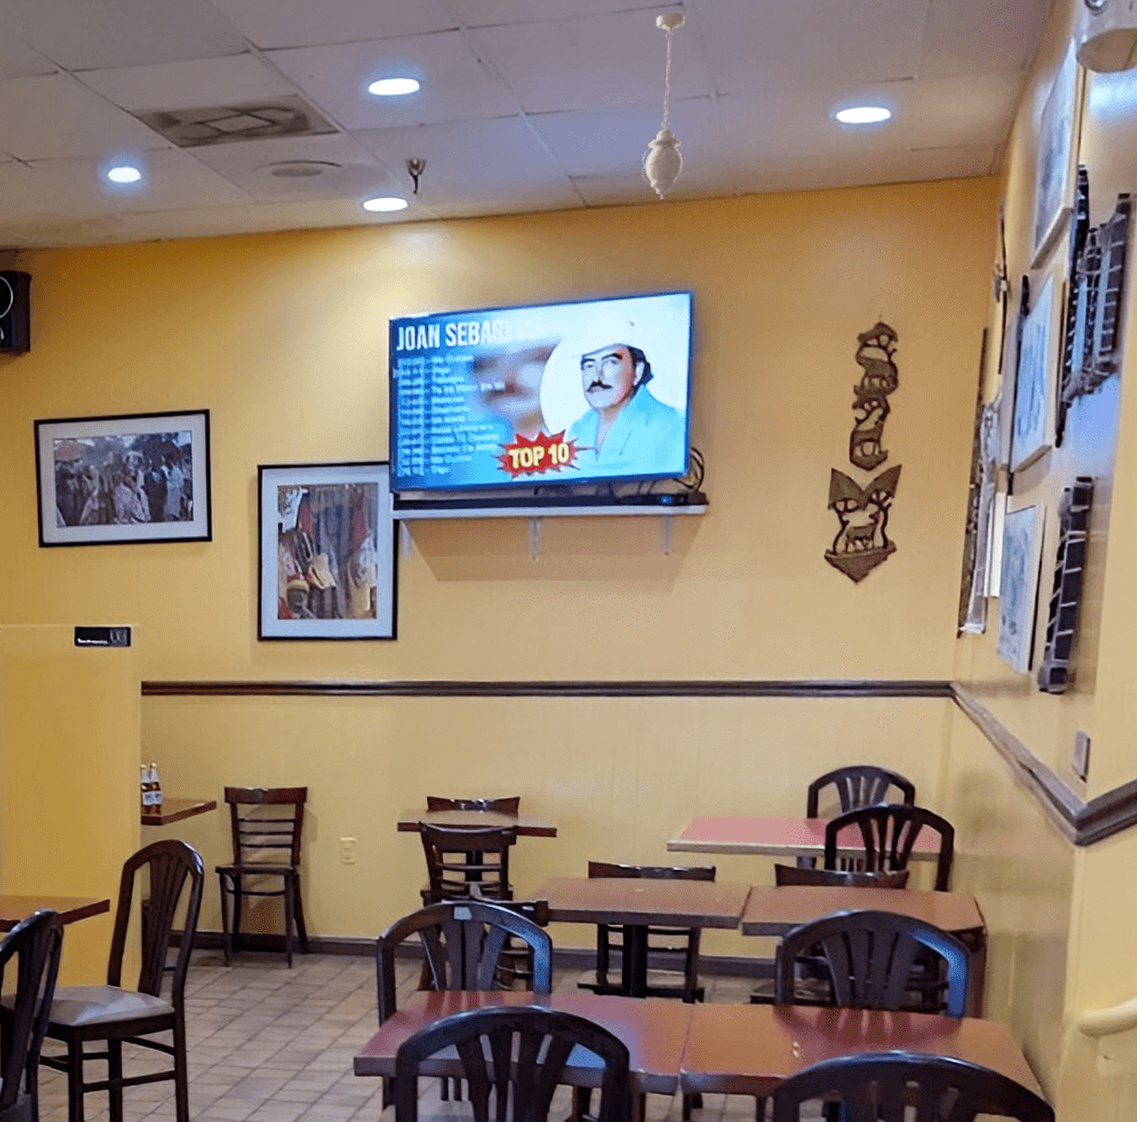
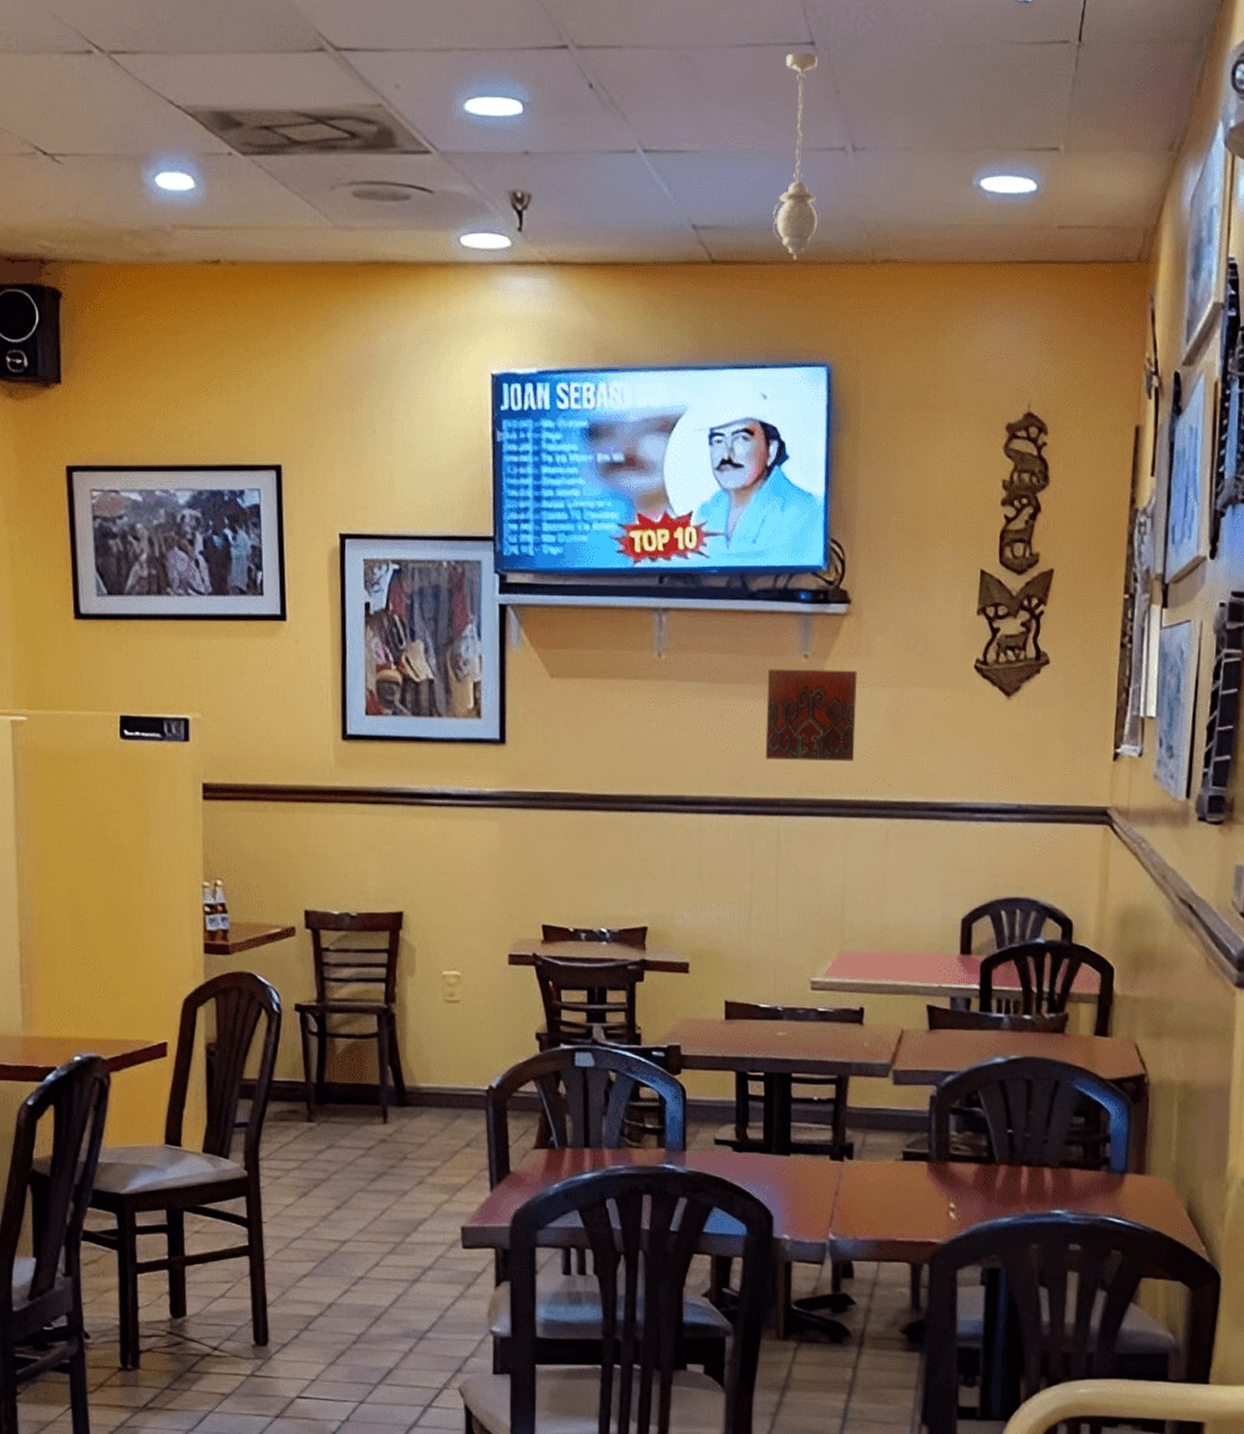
decorative tile: none [628,564,714,647] -> present [765,669,857,762]

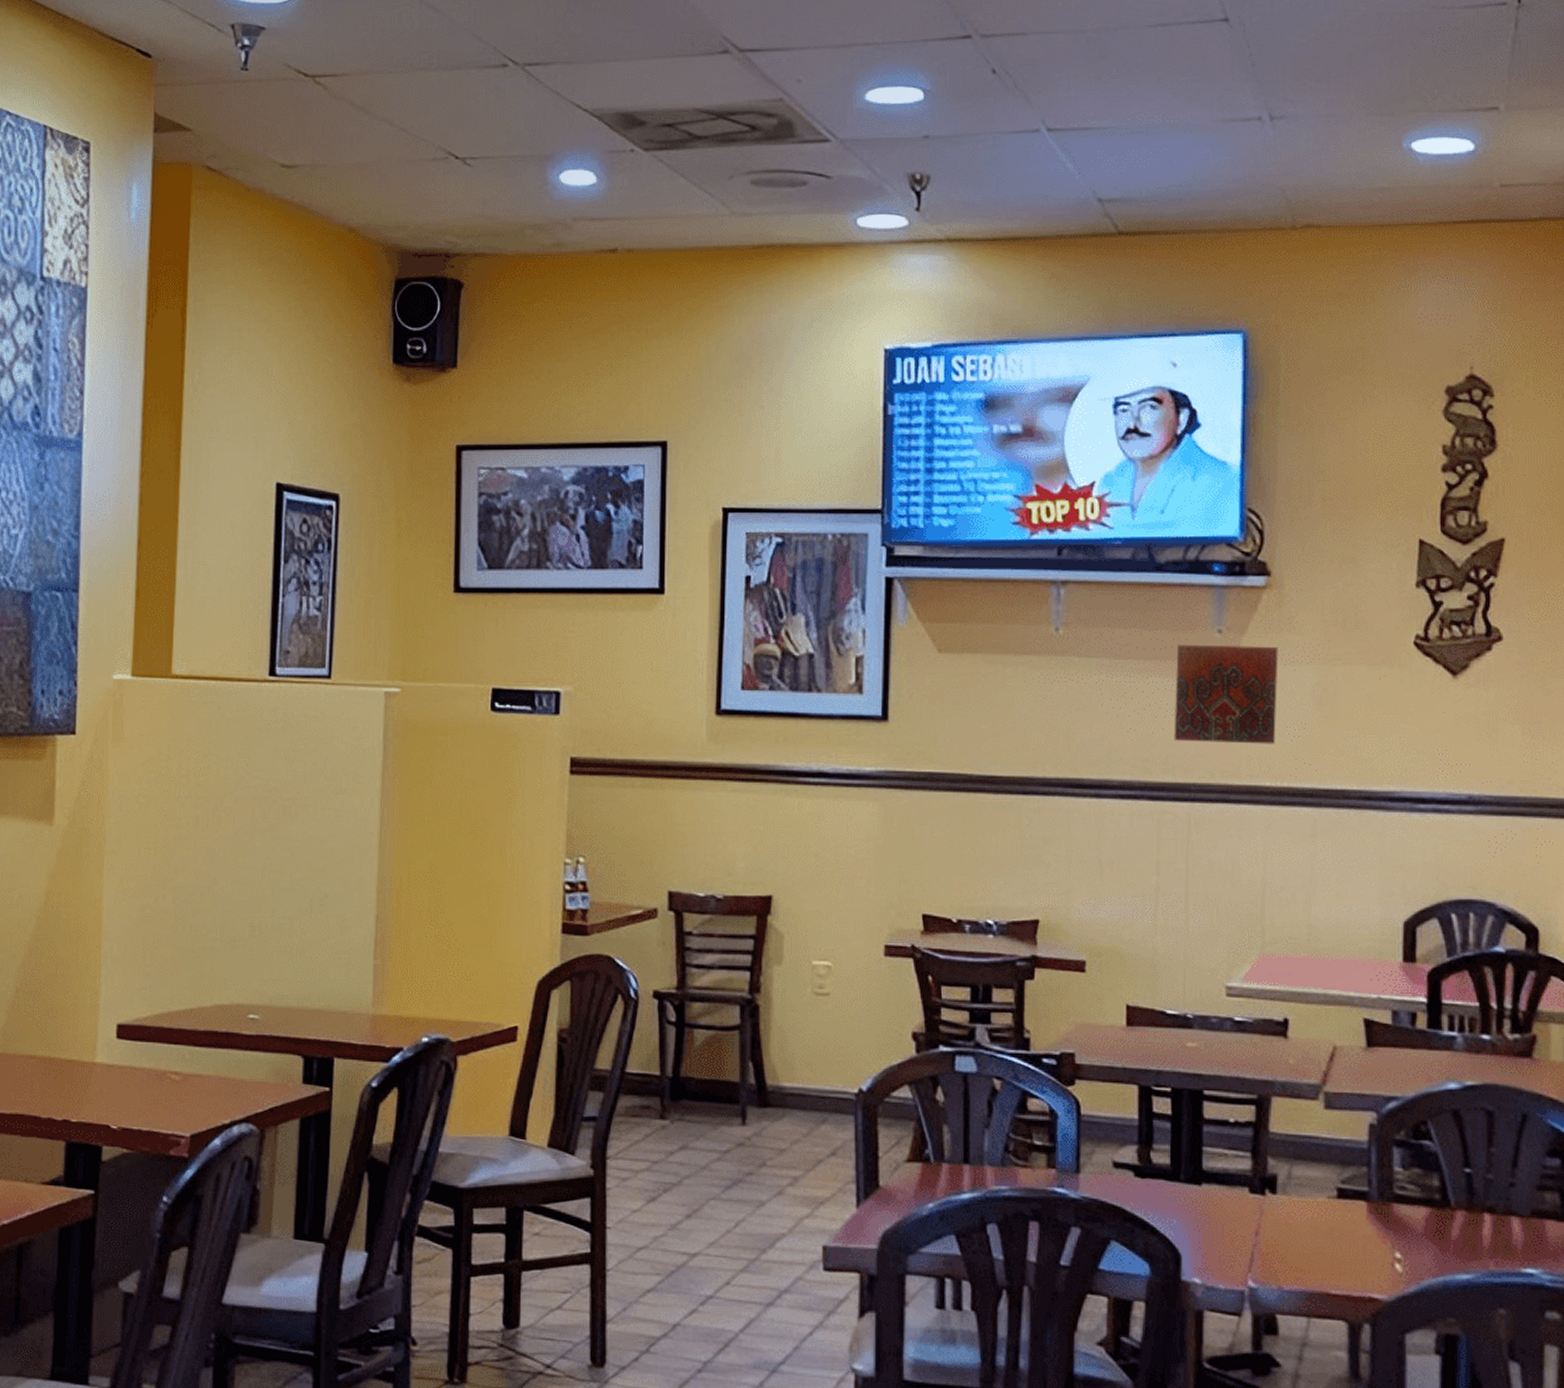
pendant light: present [773,52,821,261] -> none [1184,28,1236,229]

